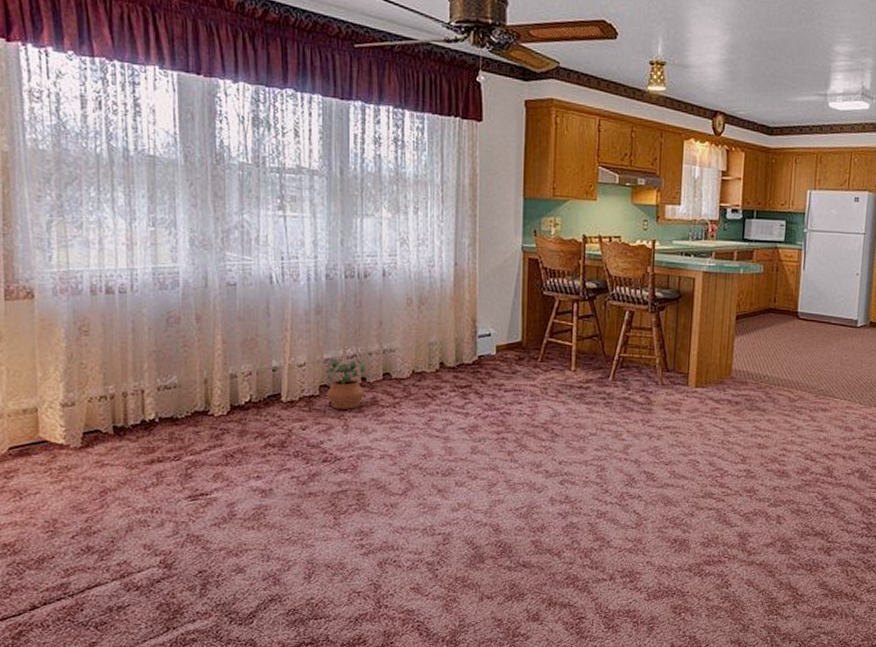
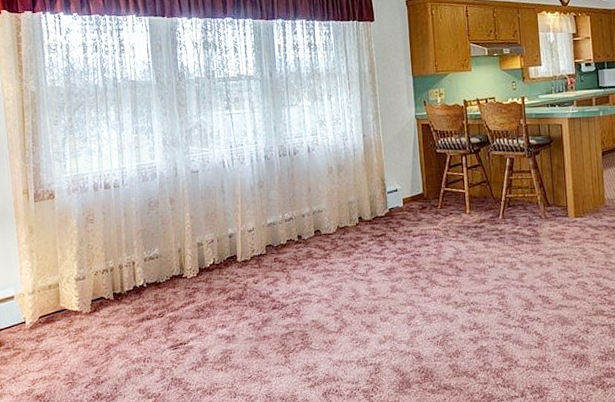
potted plant: present [326,358,366,409] -> none [270,220,302,264]

